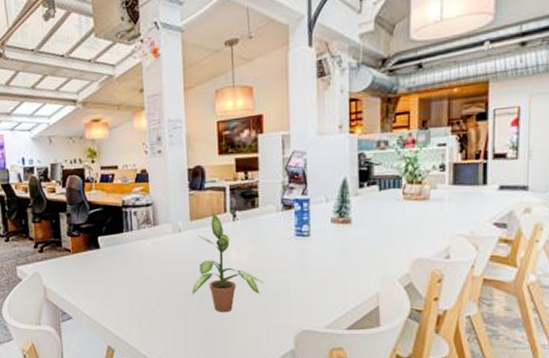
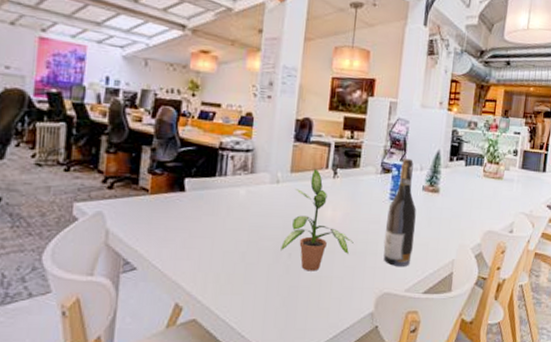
wine bottle: none [295,192,330,303] -> present [383,159,417,266]

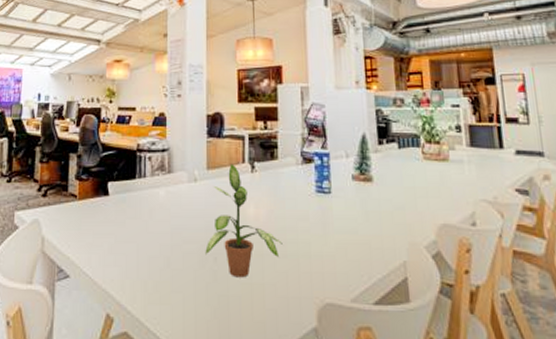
wine bottle: present [383,159,417,266] -> none [316,146,353,271]

